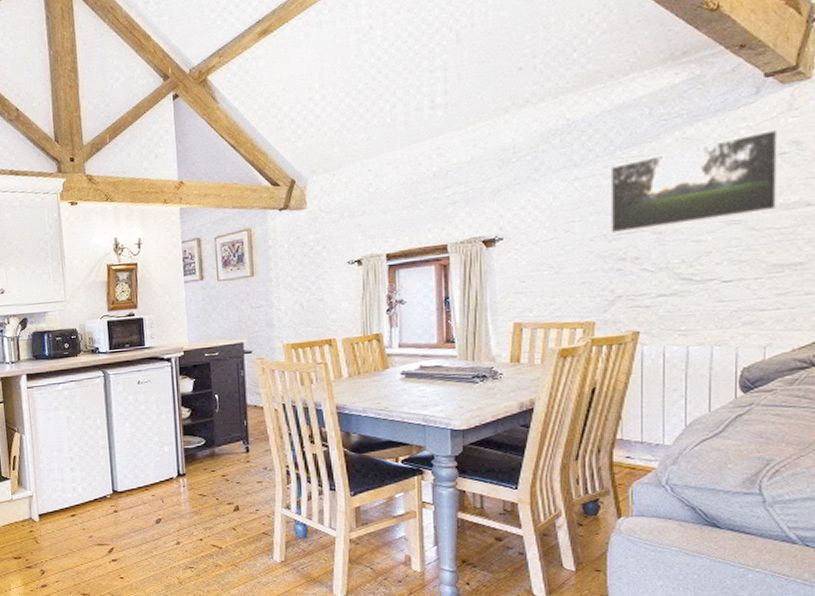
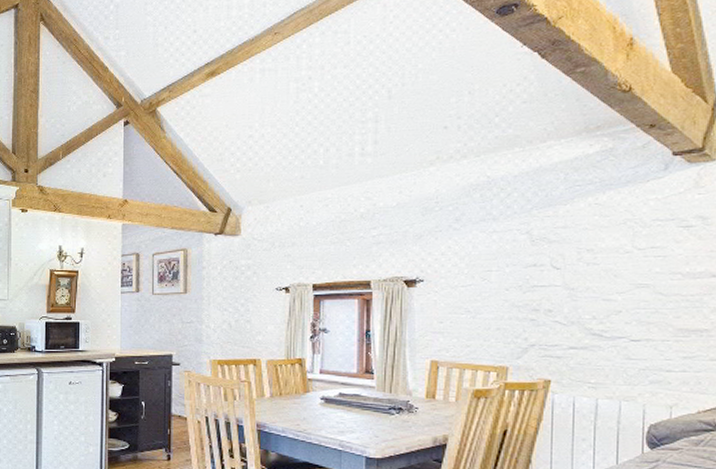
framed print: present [610,128,781,234] -> none [526,202,688,286]

